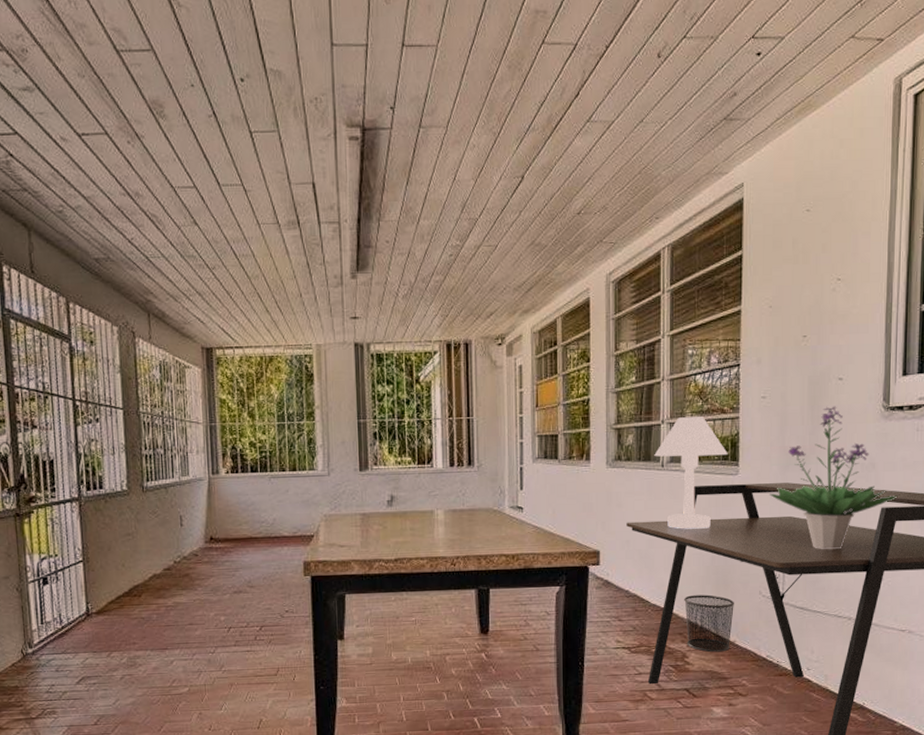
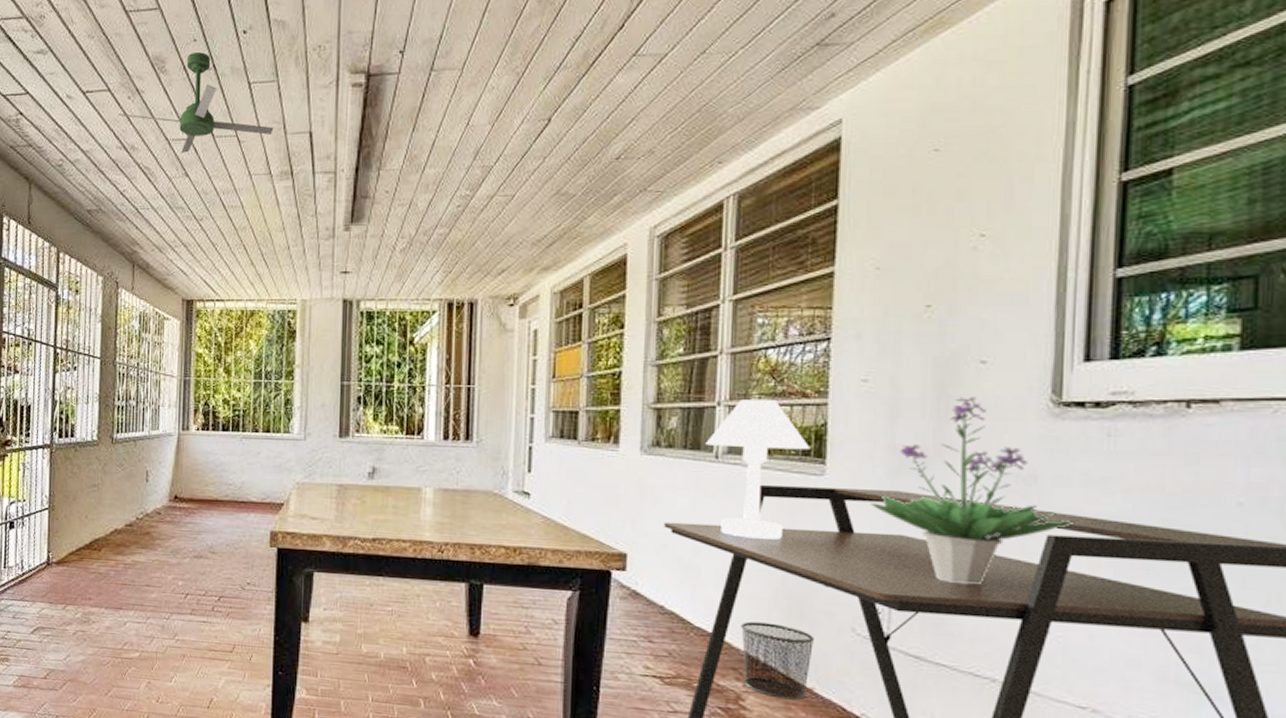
ceiling fan: none [118,97,278,201] -> present [118,51,274,153]

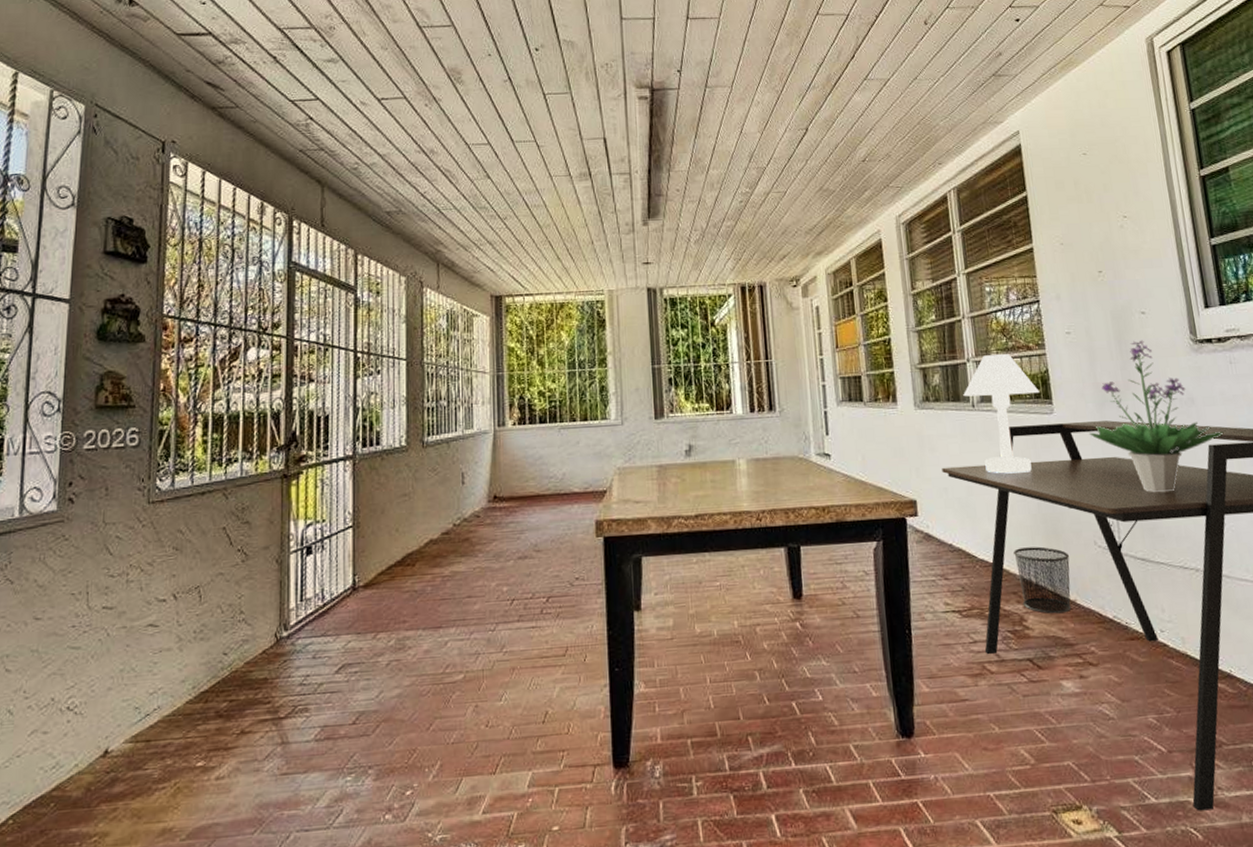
ceiling fan: present [118,51,274,153] -> none [415,65,570,157]

